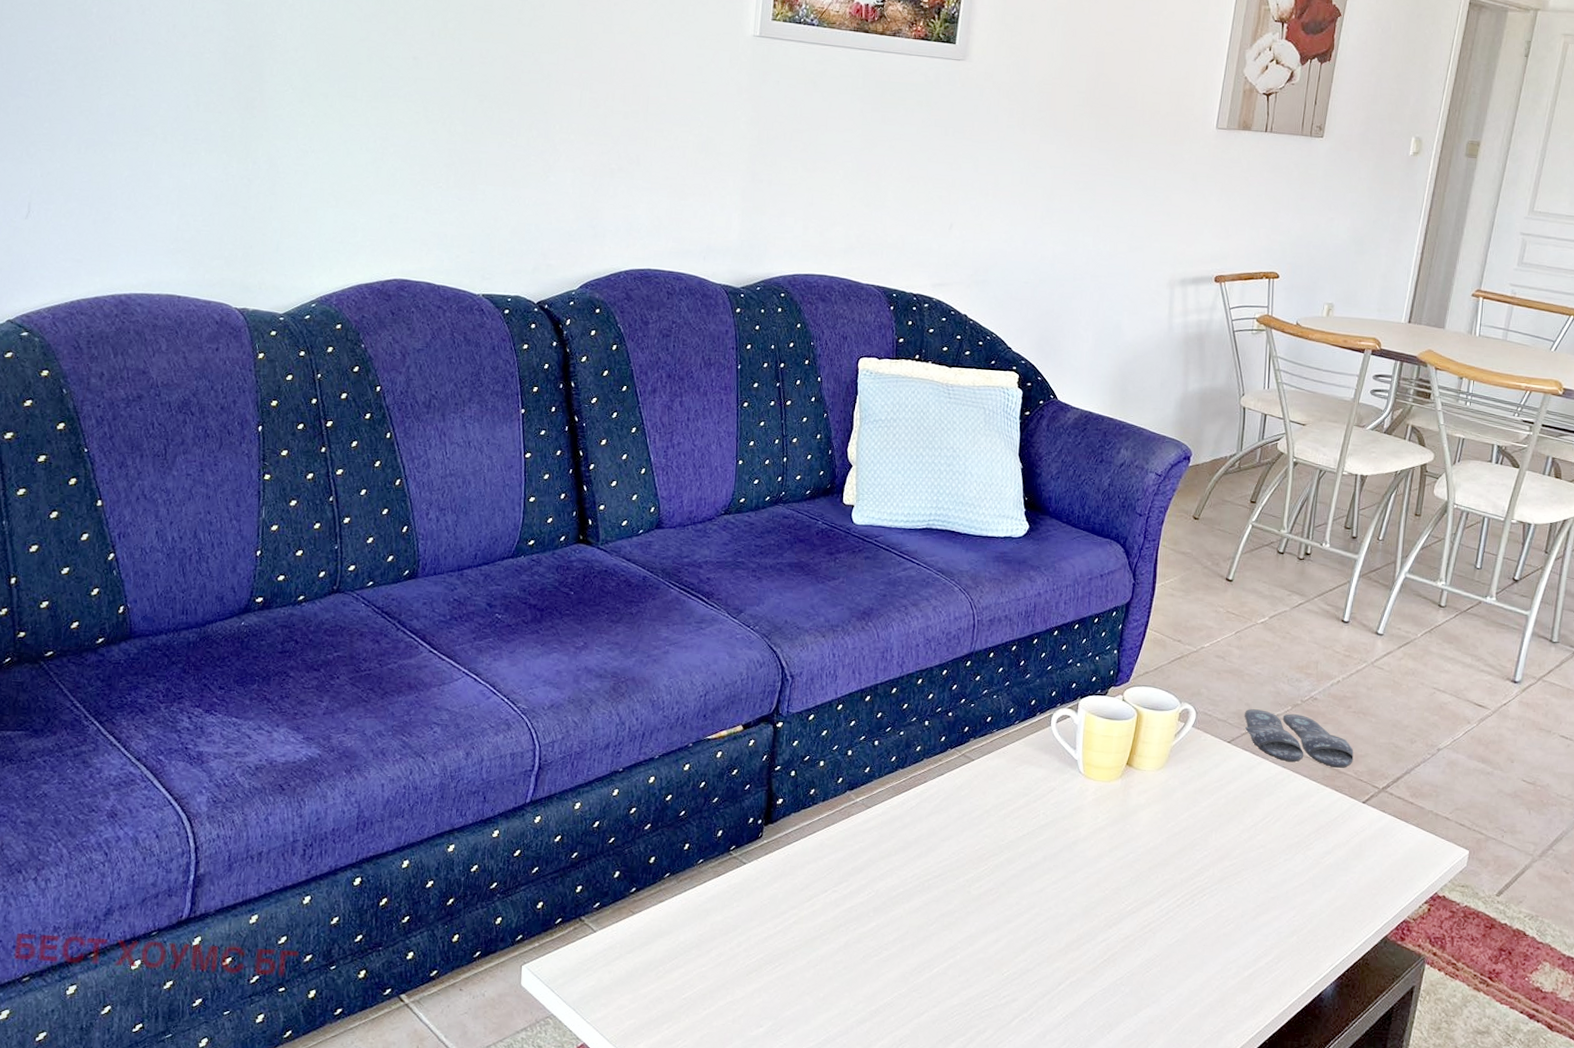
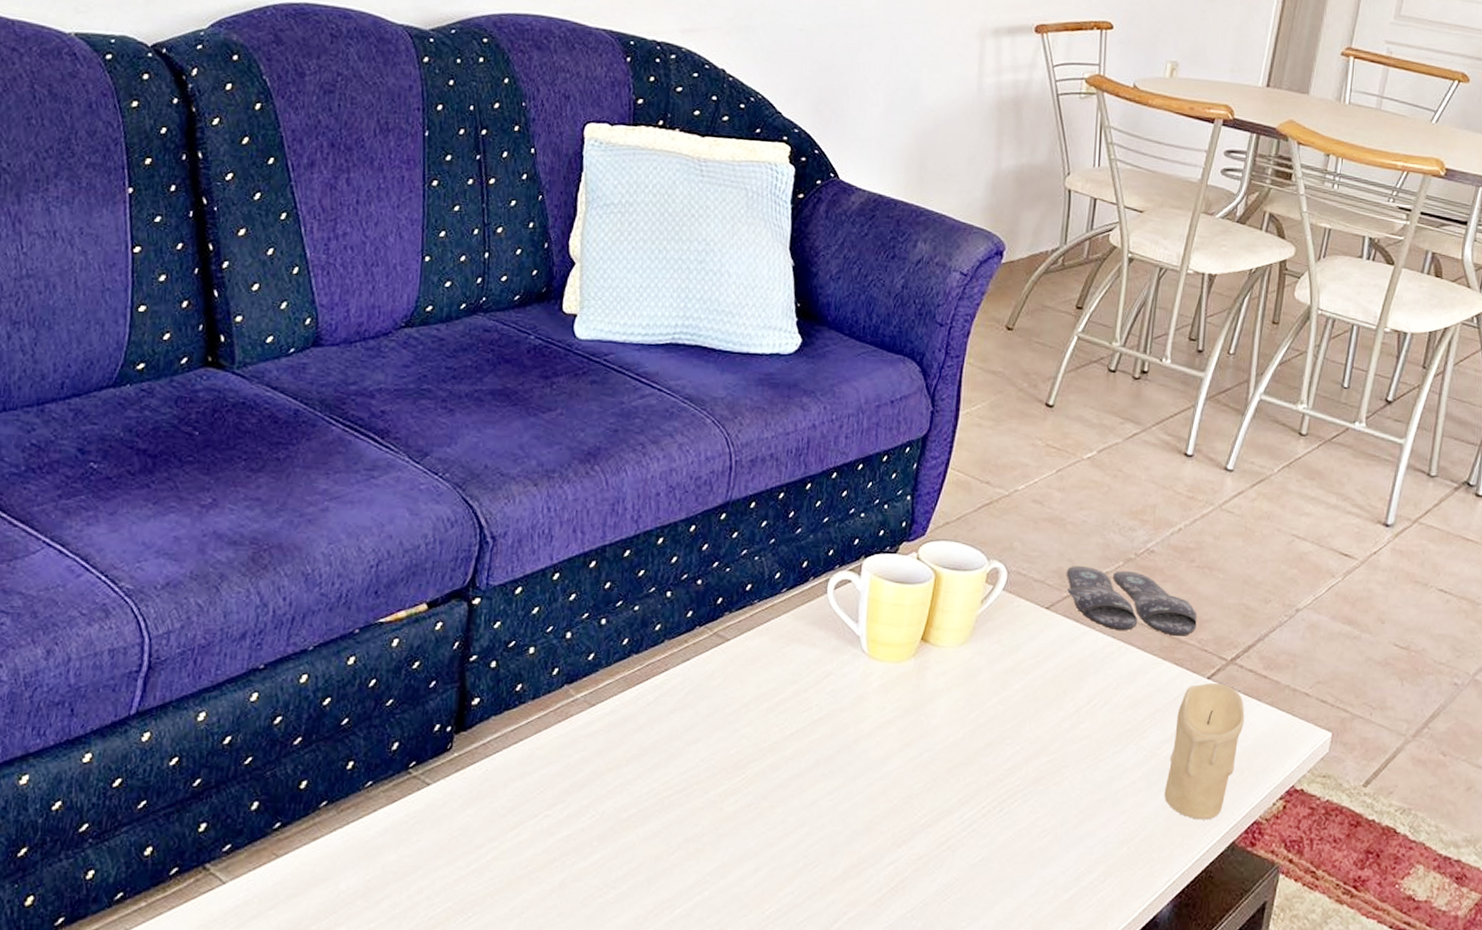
candle: none [1327,807,1395,918] -> present [1164,683,1245,820]

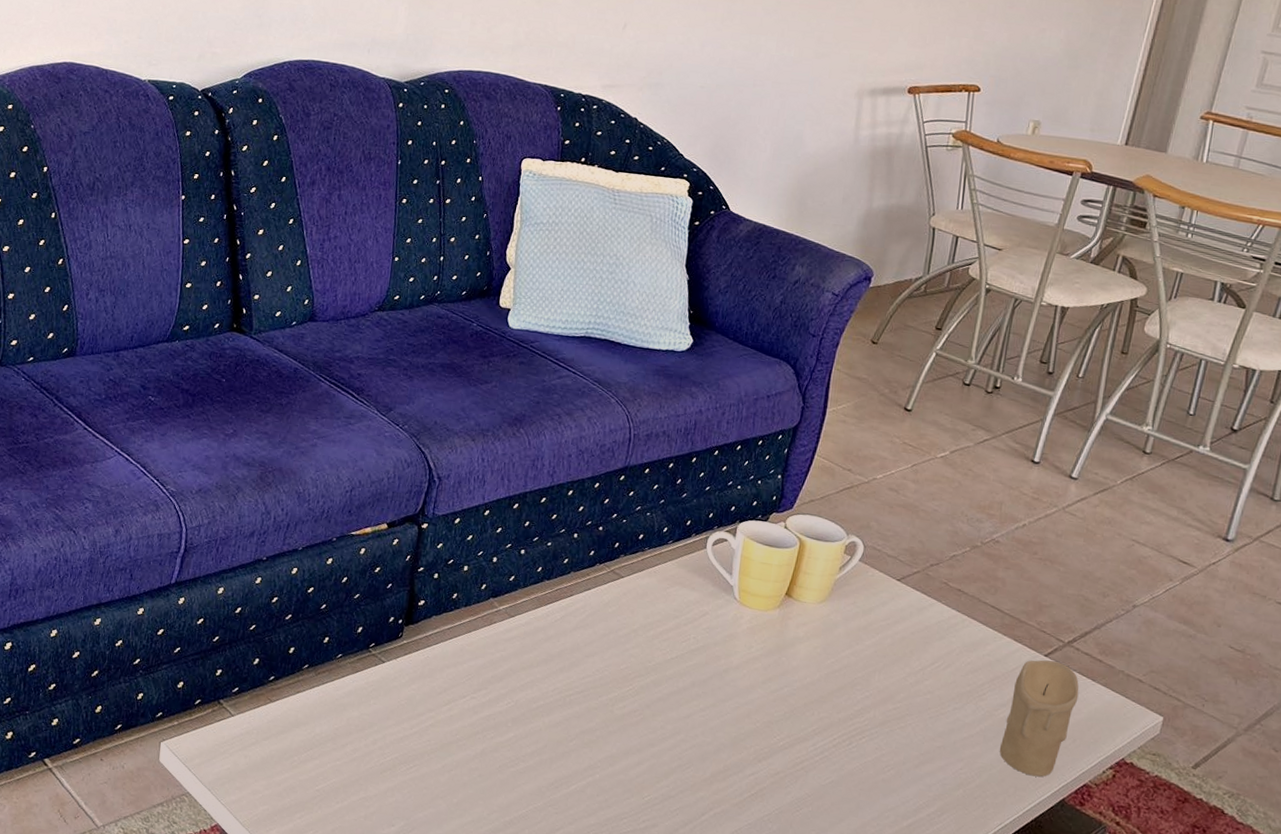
slippers: present [1067,566,1197,636] -> none [917,547,1038,617]

